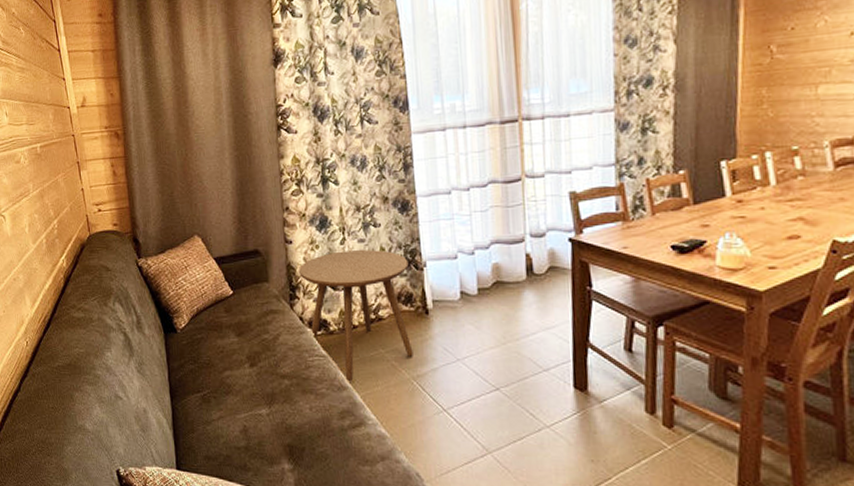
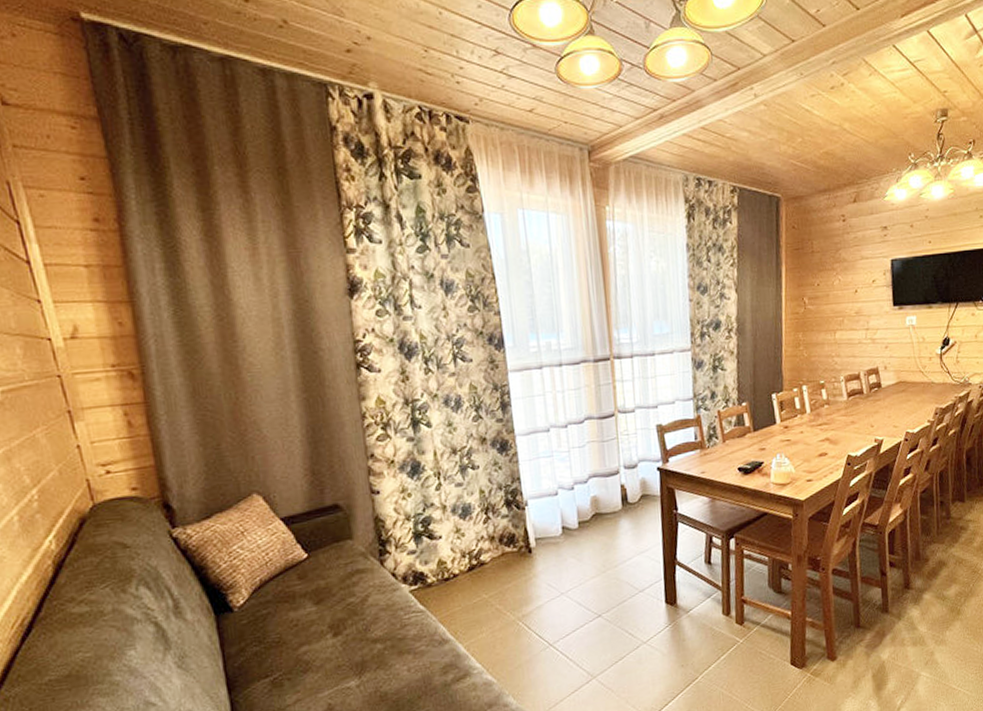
side table: present [299,250,413,381] -> none [389,492,518,633]

